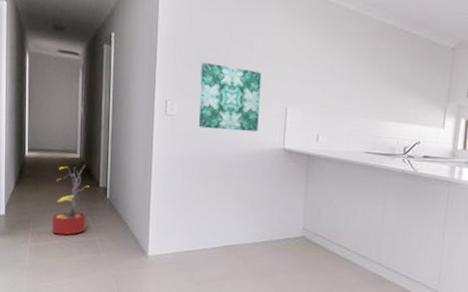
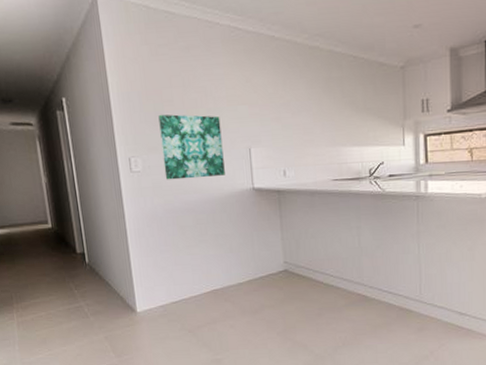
decorative plant: present [51,164,90,236] -> none [31,232,71,306]

